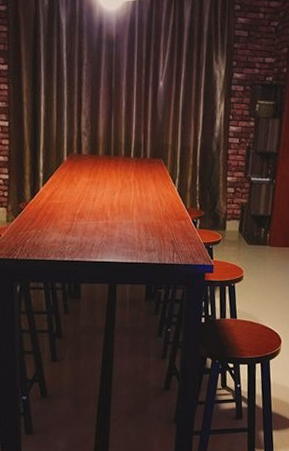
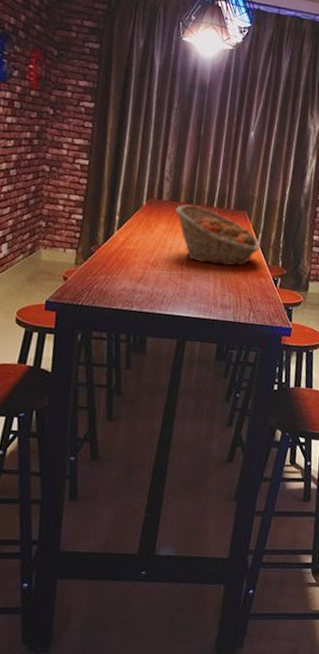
fruit basket: none [95,157,178,212] -> present [175,204,260,267]

